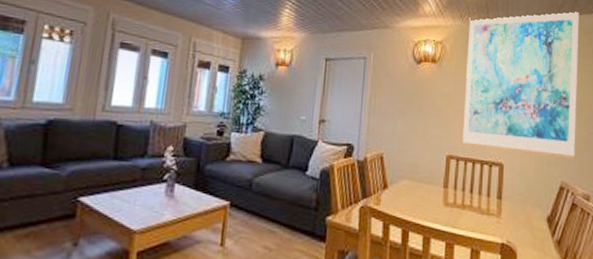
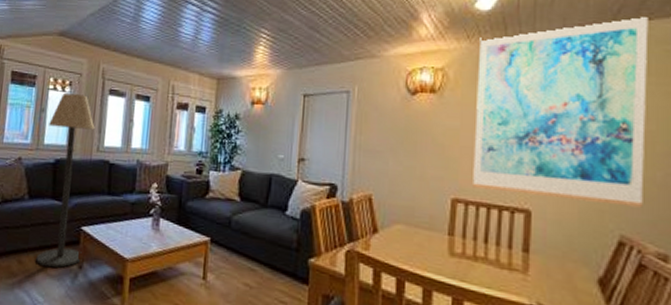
floor lamp: none [15,43,101,248] -> present [36,92,95,268]

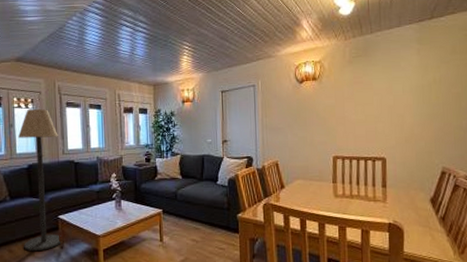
wall art: present [473,17,649,208] -> none [344,12,455,147]

